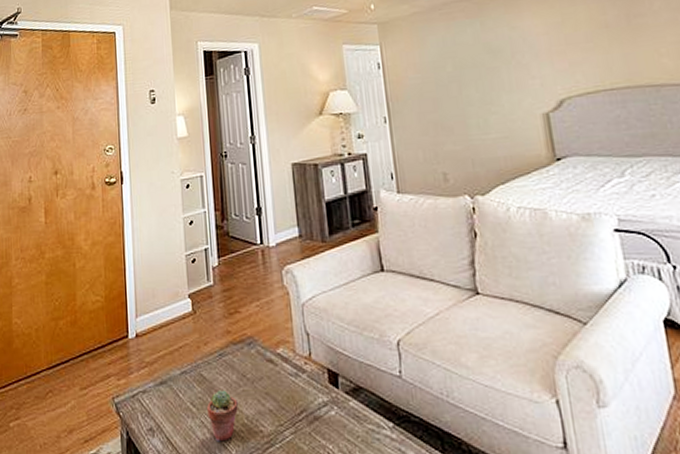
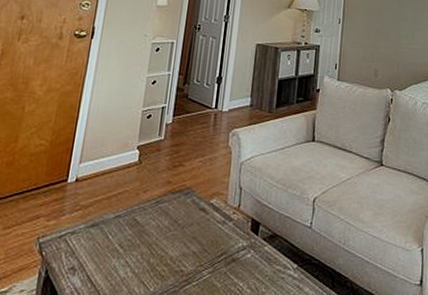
potted succulent: present [207,390,238,442] -> none [133,233,165,280]

